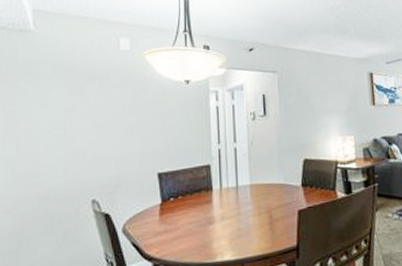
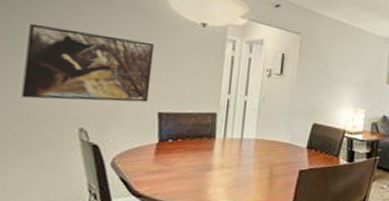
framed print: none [42,108,148,180] -> present [21,23,155,103]

